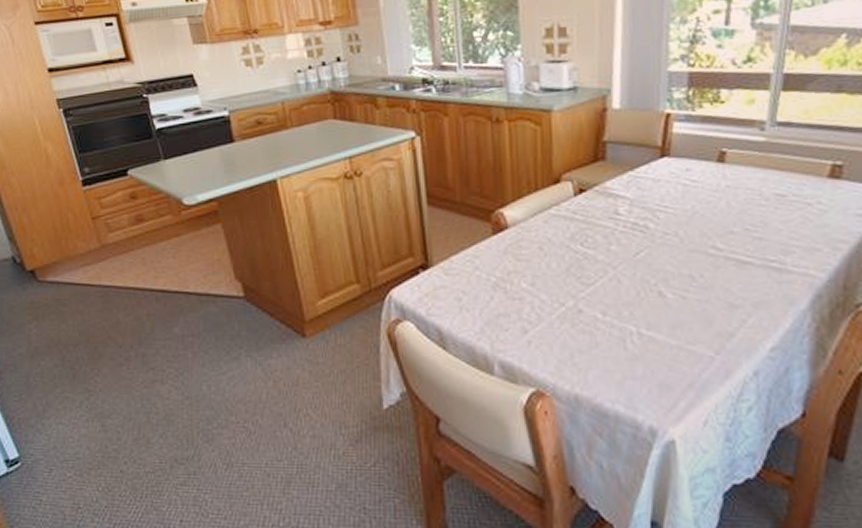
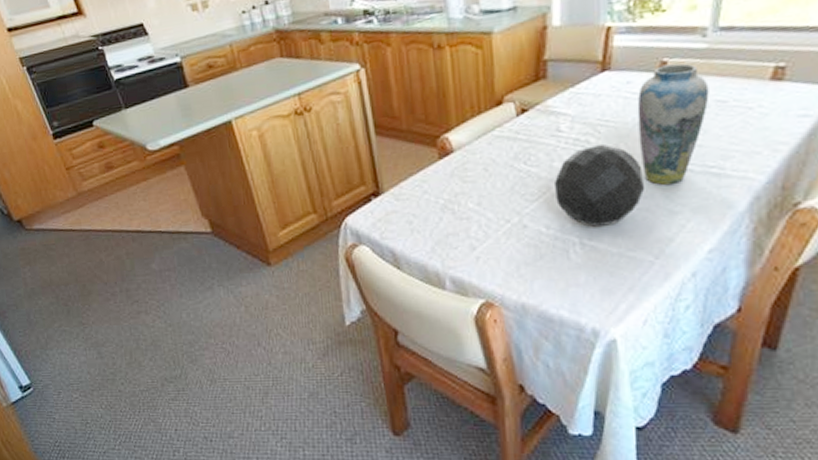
bowl: none [612,229,705,316] -> present [555,143,645,227]
vase: none [696,154,769,276] -> present [637,63,709,185]

